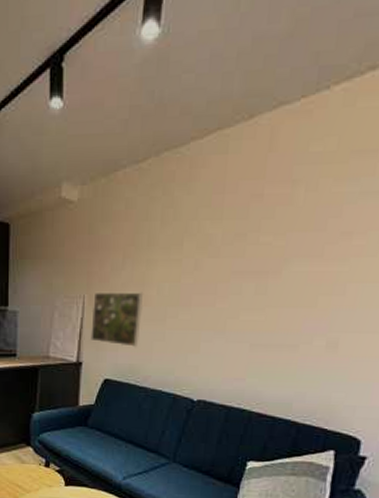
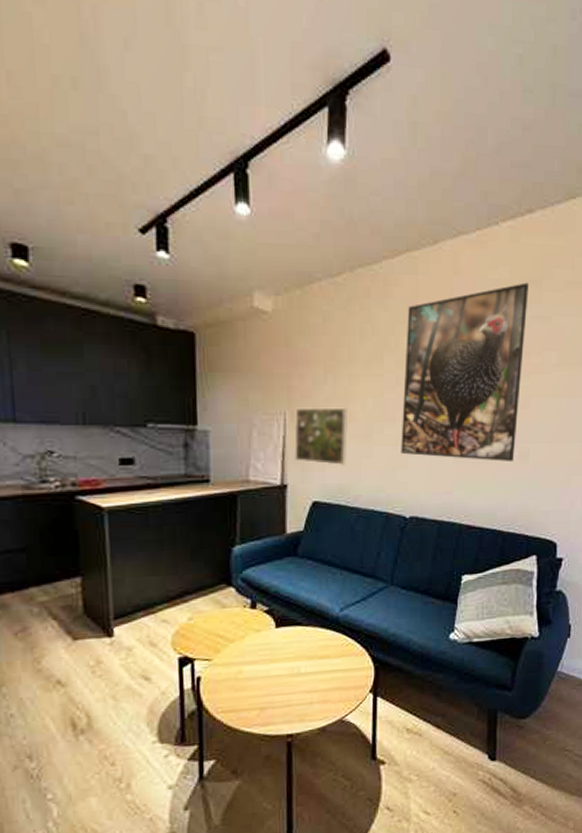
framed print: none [194,153,361,352] -> present [401,282,529,463]

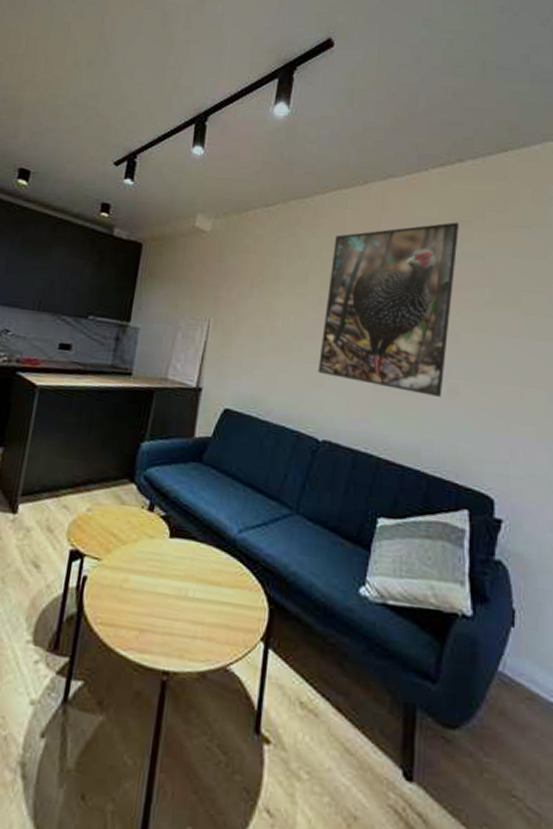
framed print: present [294,407,349,467] -> none [213,316,269,378]

